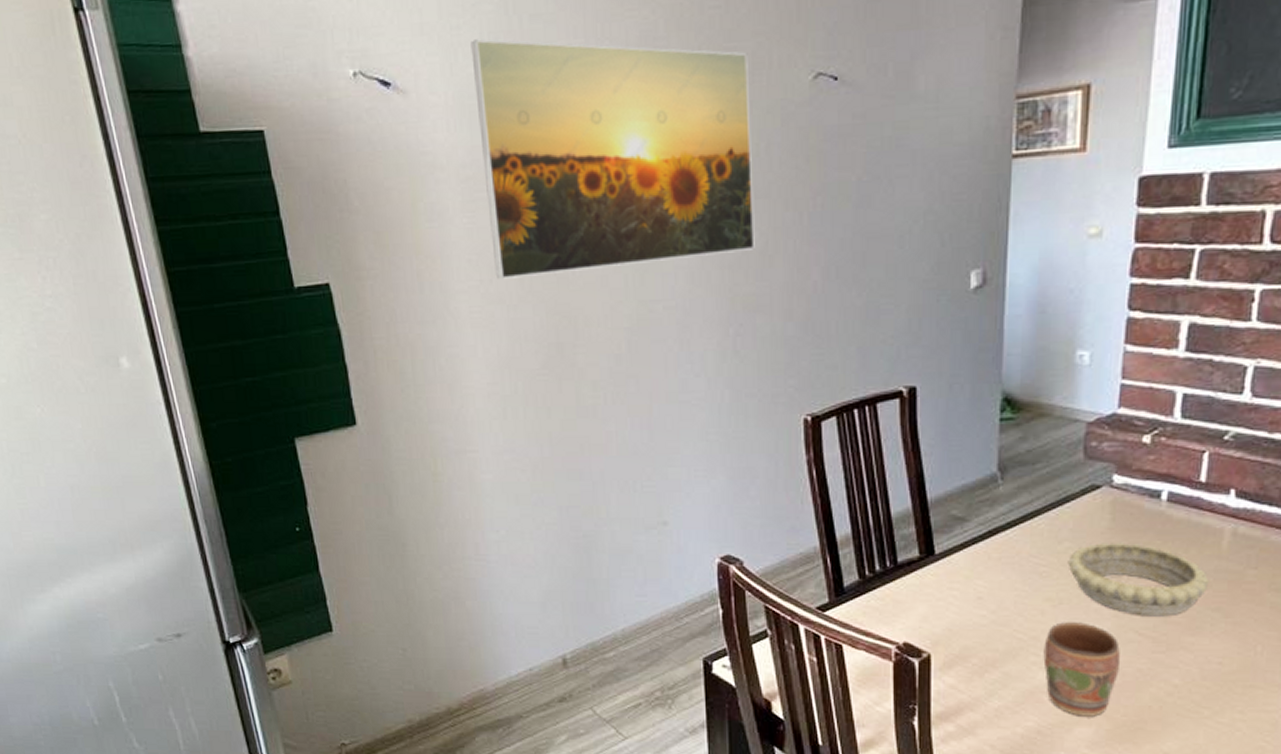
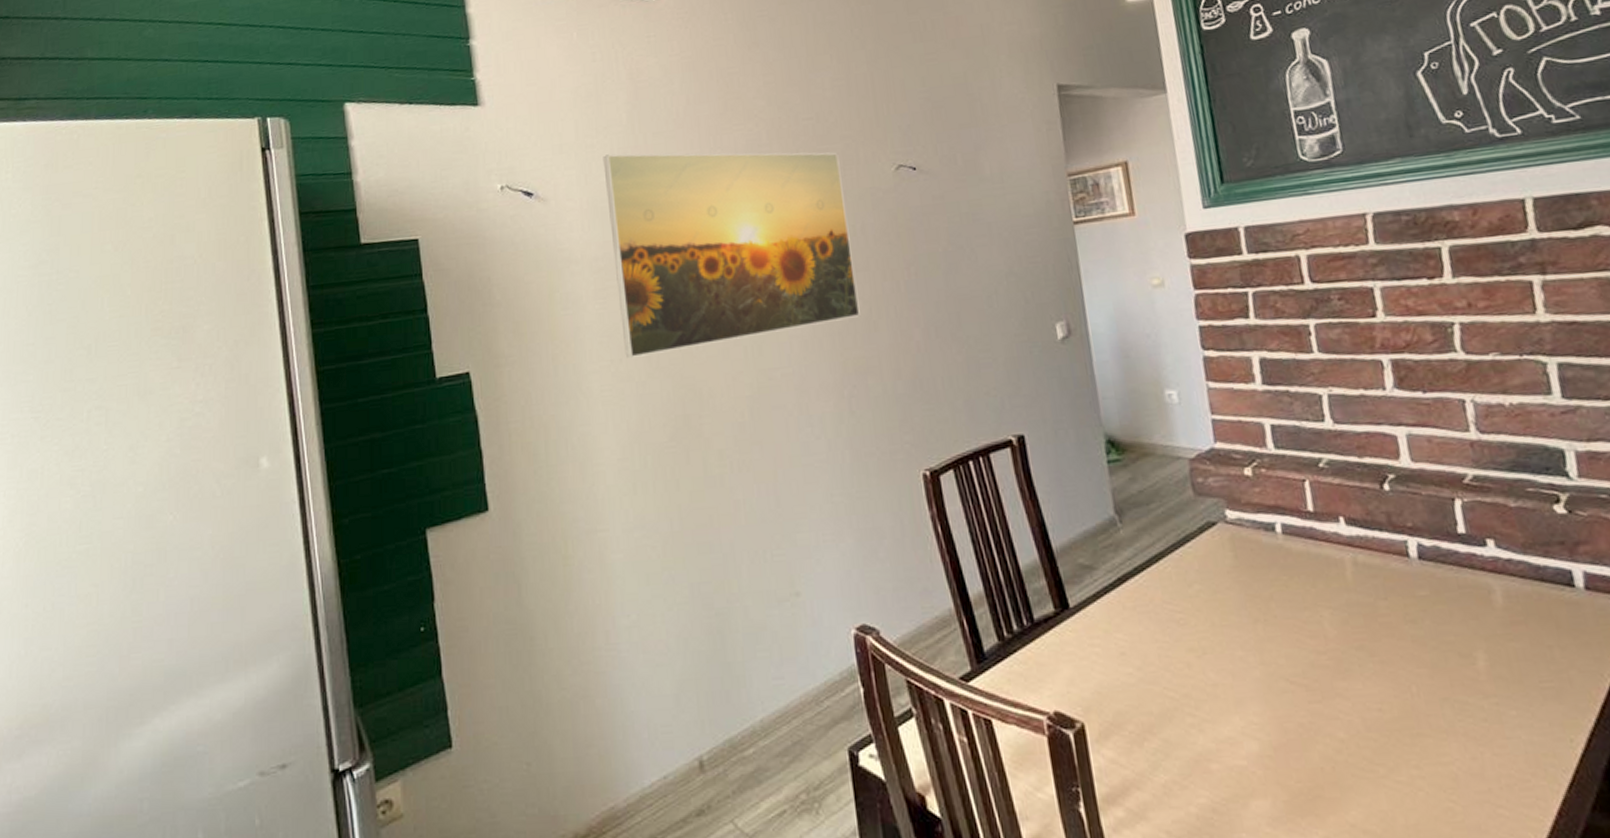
mug: present [1043,622,1121,717] -> none [1197,673,1281,787]
decorative bowl: present [1067,543,1209,617] -> none [1201,581,1346,661]

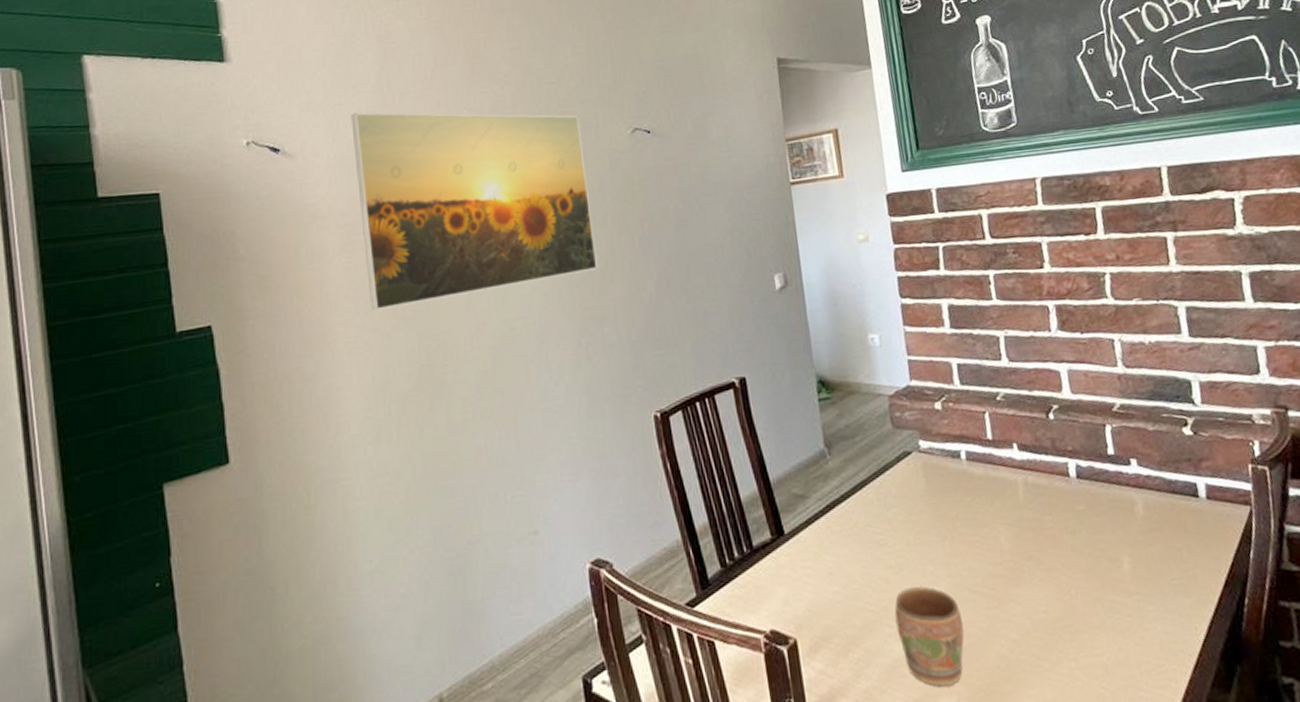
mug: none [1197,673,1281,787] -> present [894,586,965,687]

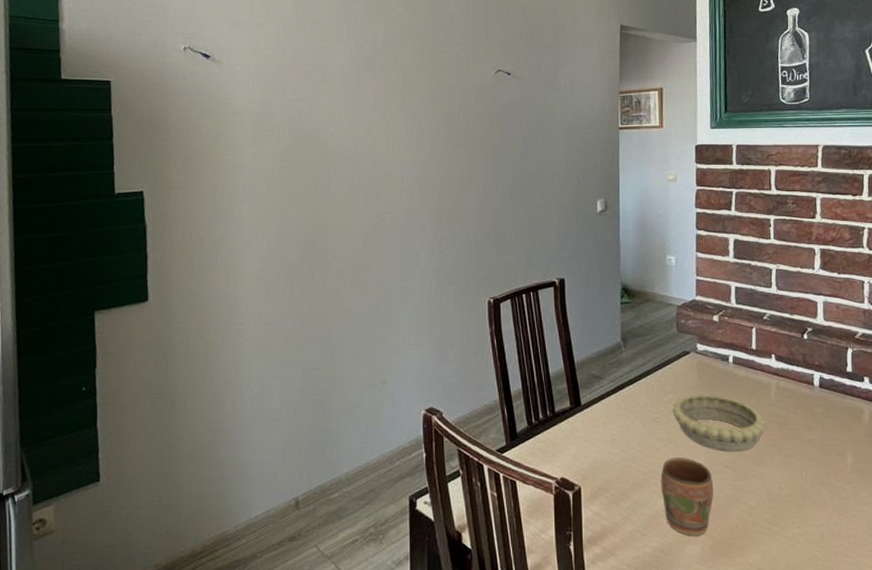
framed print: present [351,112,598,310] -> none [270,33,456,193]
decorative bowl: none [898,503,1018,573] -> present [672,395,766,452]

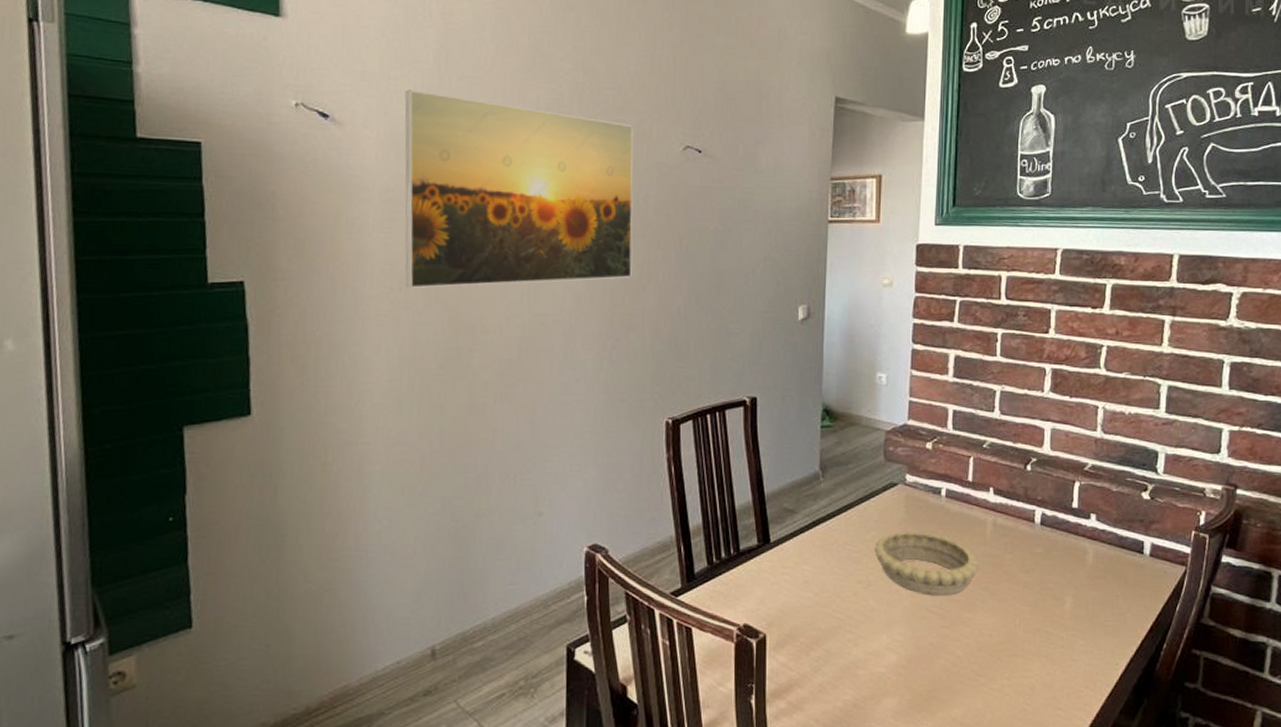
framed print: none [270,33,456,193] -> present [405,89,633,288]
mug: present [660,457,714,536] -> none [857,602,917,688]

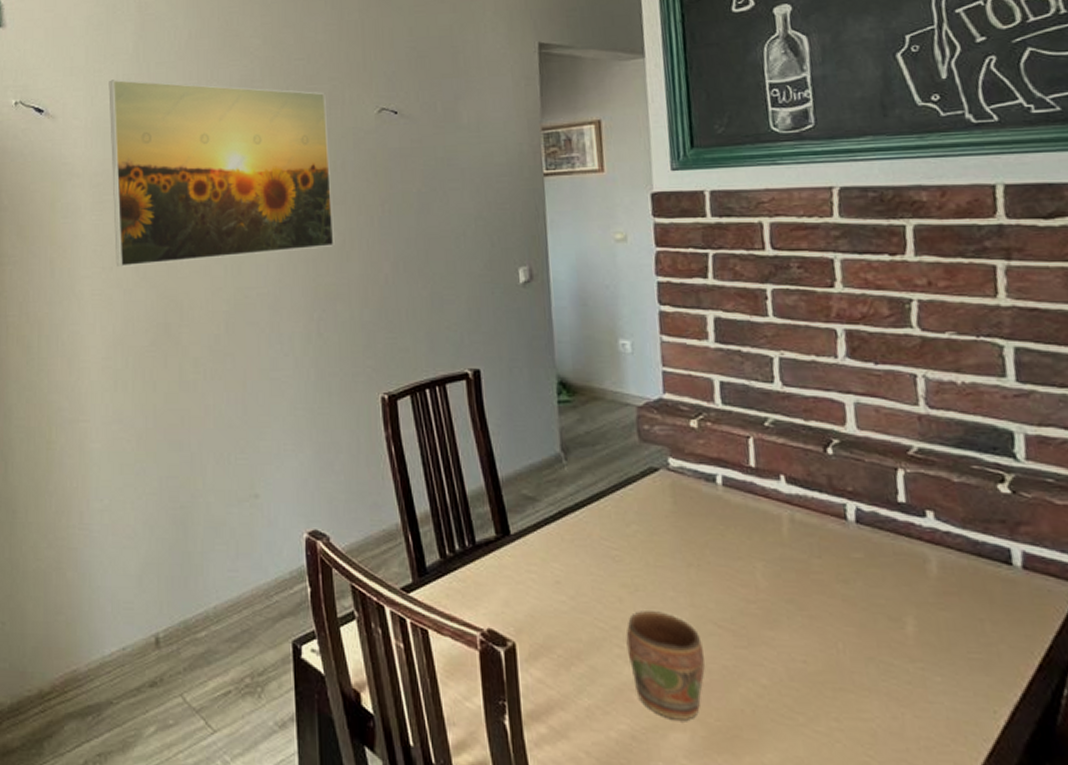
mug: none [857,602,917,688] -> present [626,611,705,720]
decorative bowl: present [874,532,979,596] -> none [637,527,778,608]

